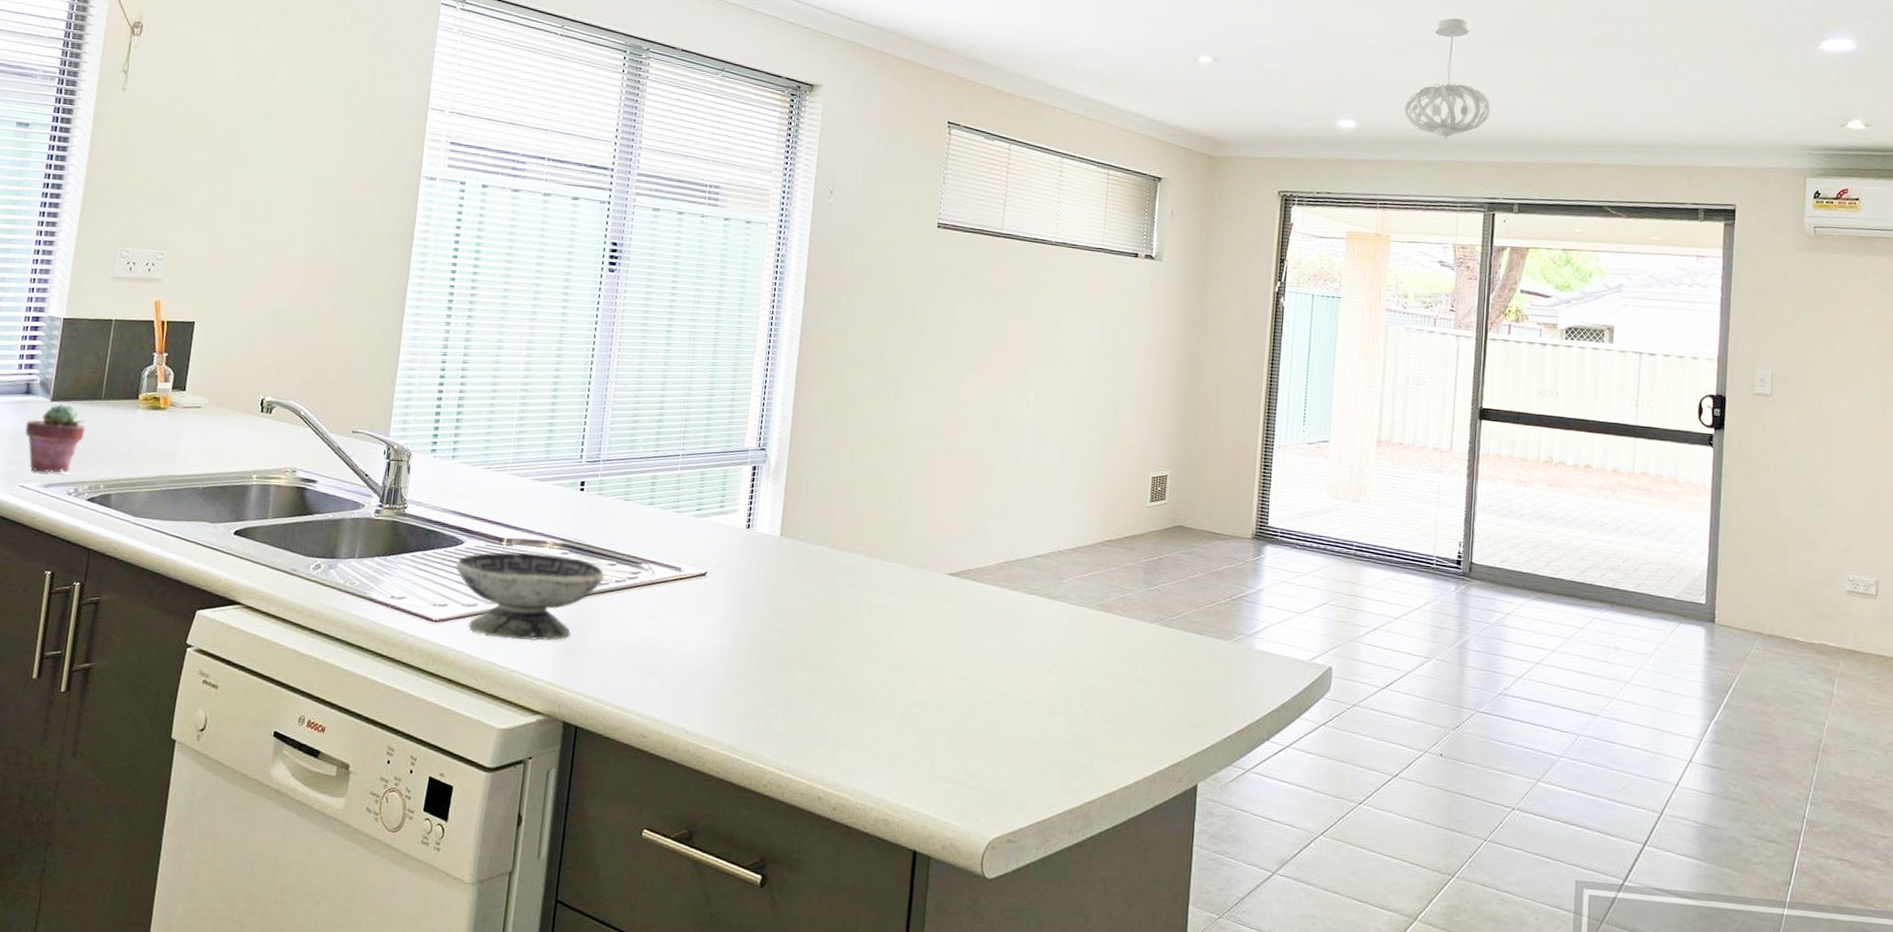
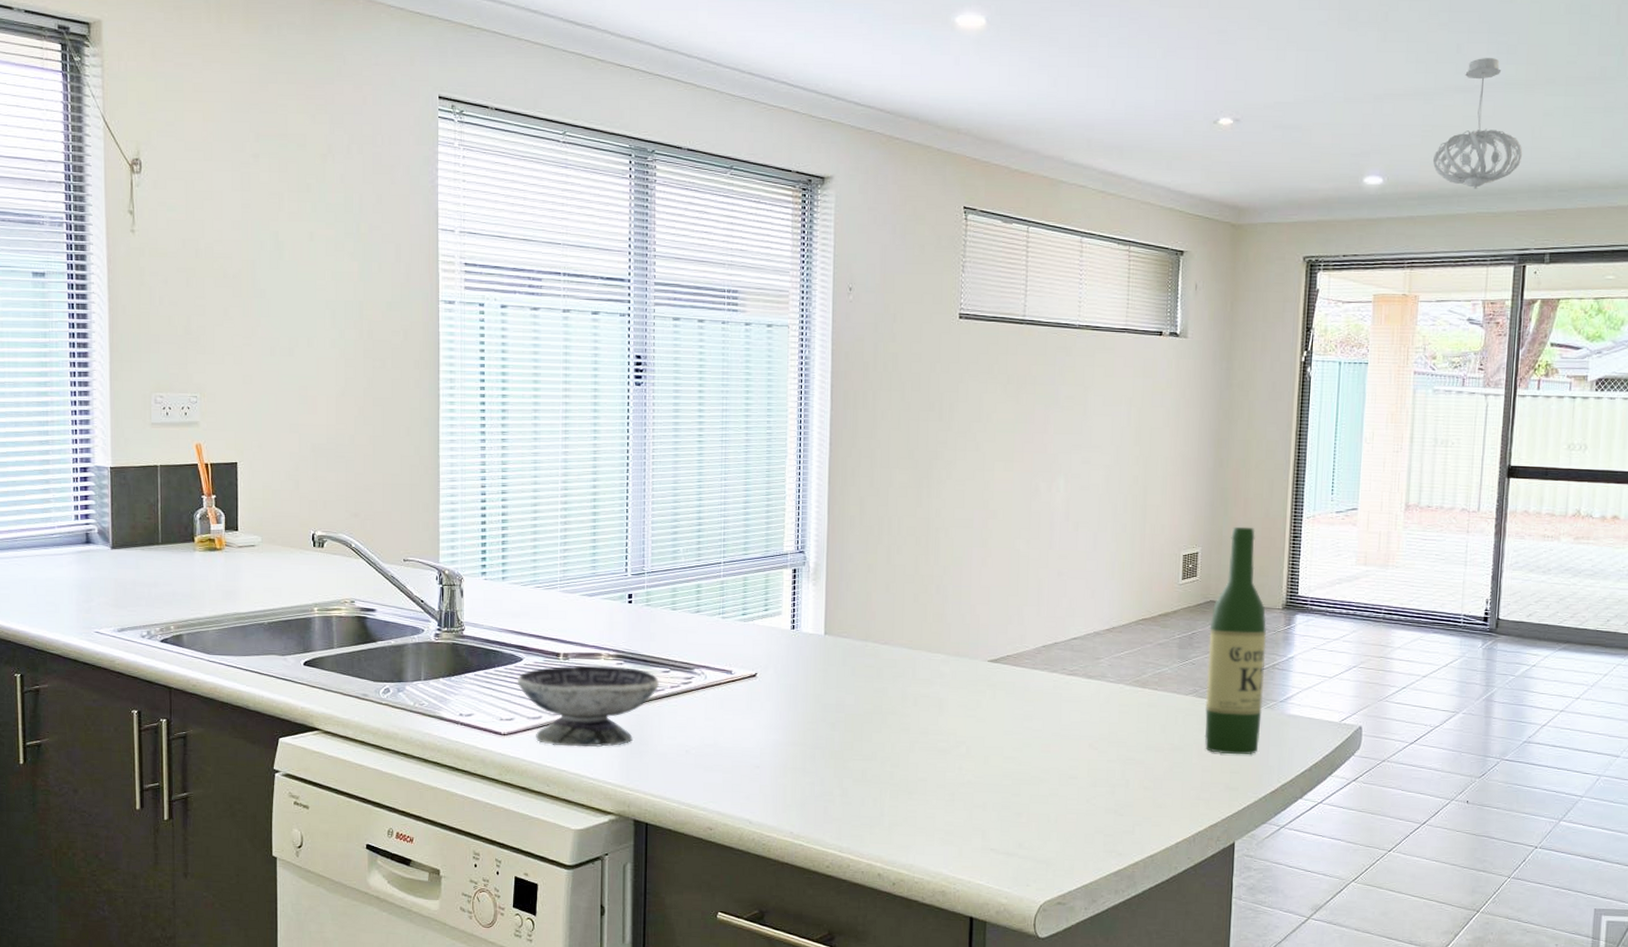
potted succulent: present [25,403,86,473] -> none [90,550,148,619]
wine bottle: none [1168,451,1236,690] -> present [1204,526,1267,755]

